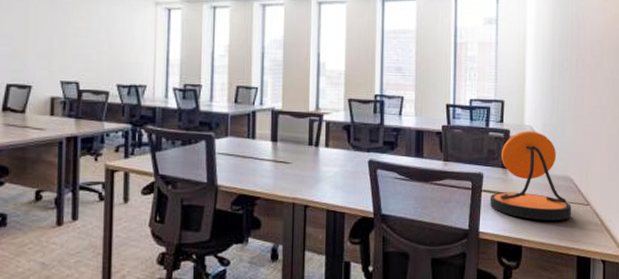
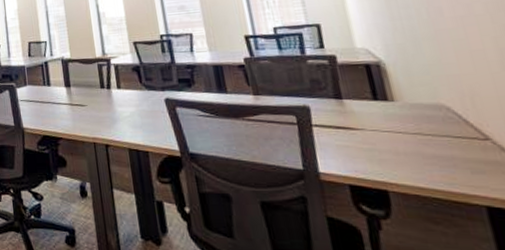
desk lamp: present [489,131,572,221] -> none [325,53,461,160]

